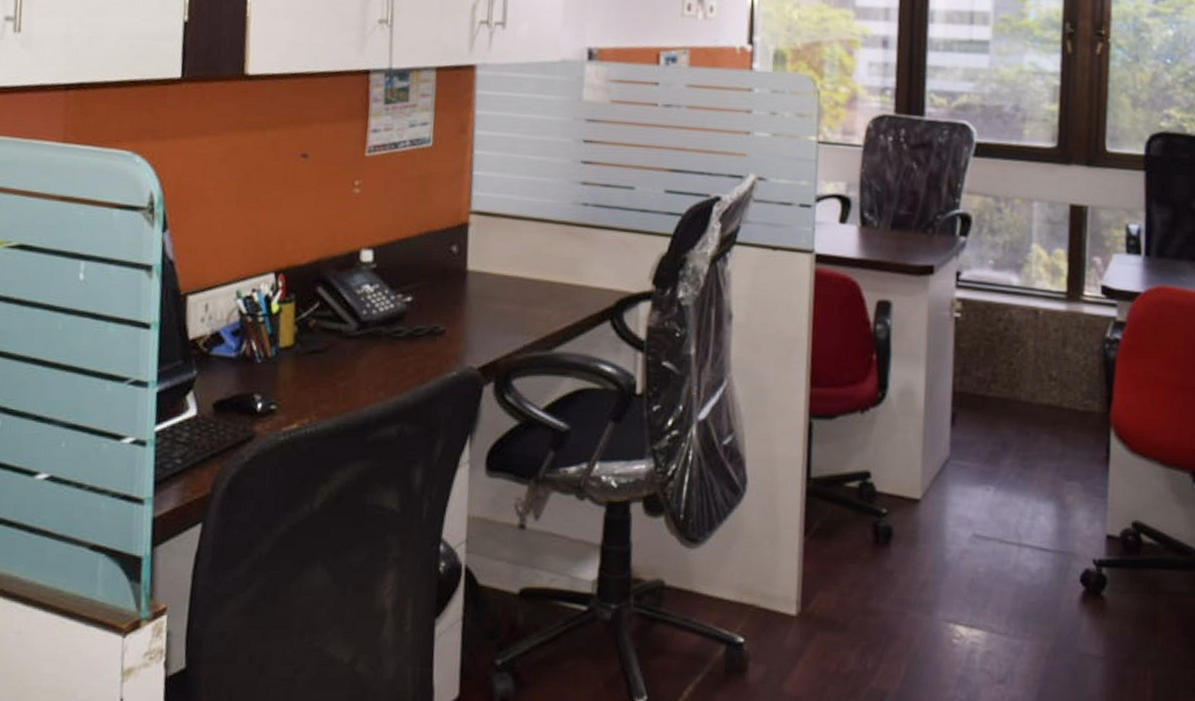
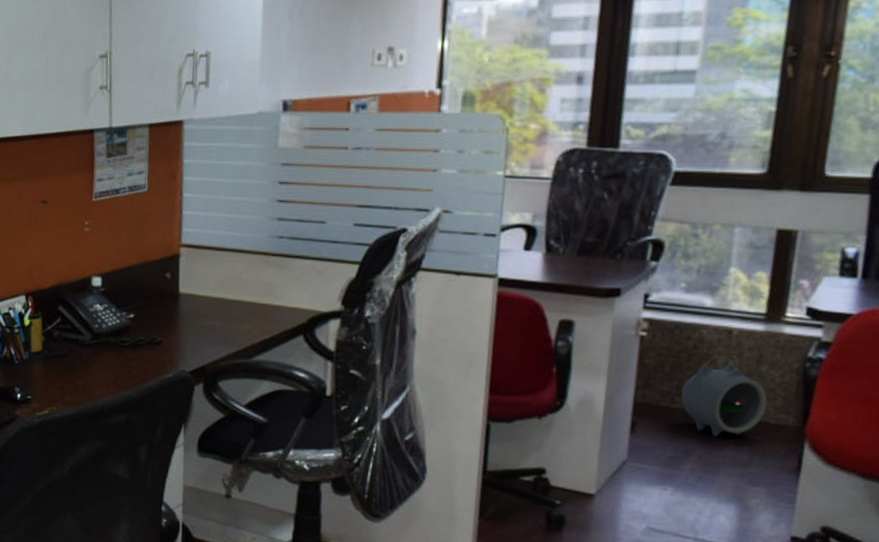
air purifier: none [995,337,1075,428] -> present [680,355,768,437]

